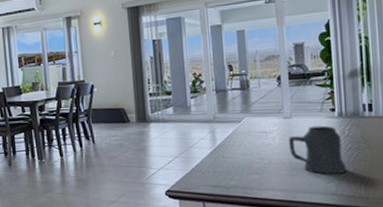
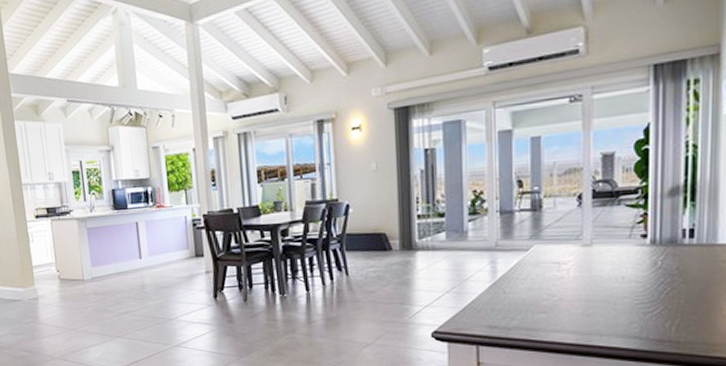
mug: present [289,125,348,174] -> none [587,255,657,314]

